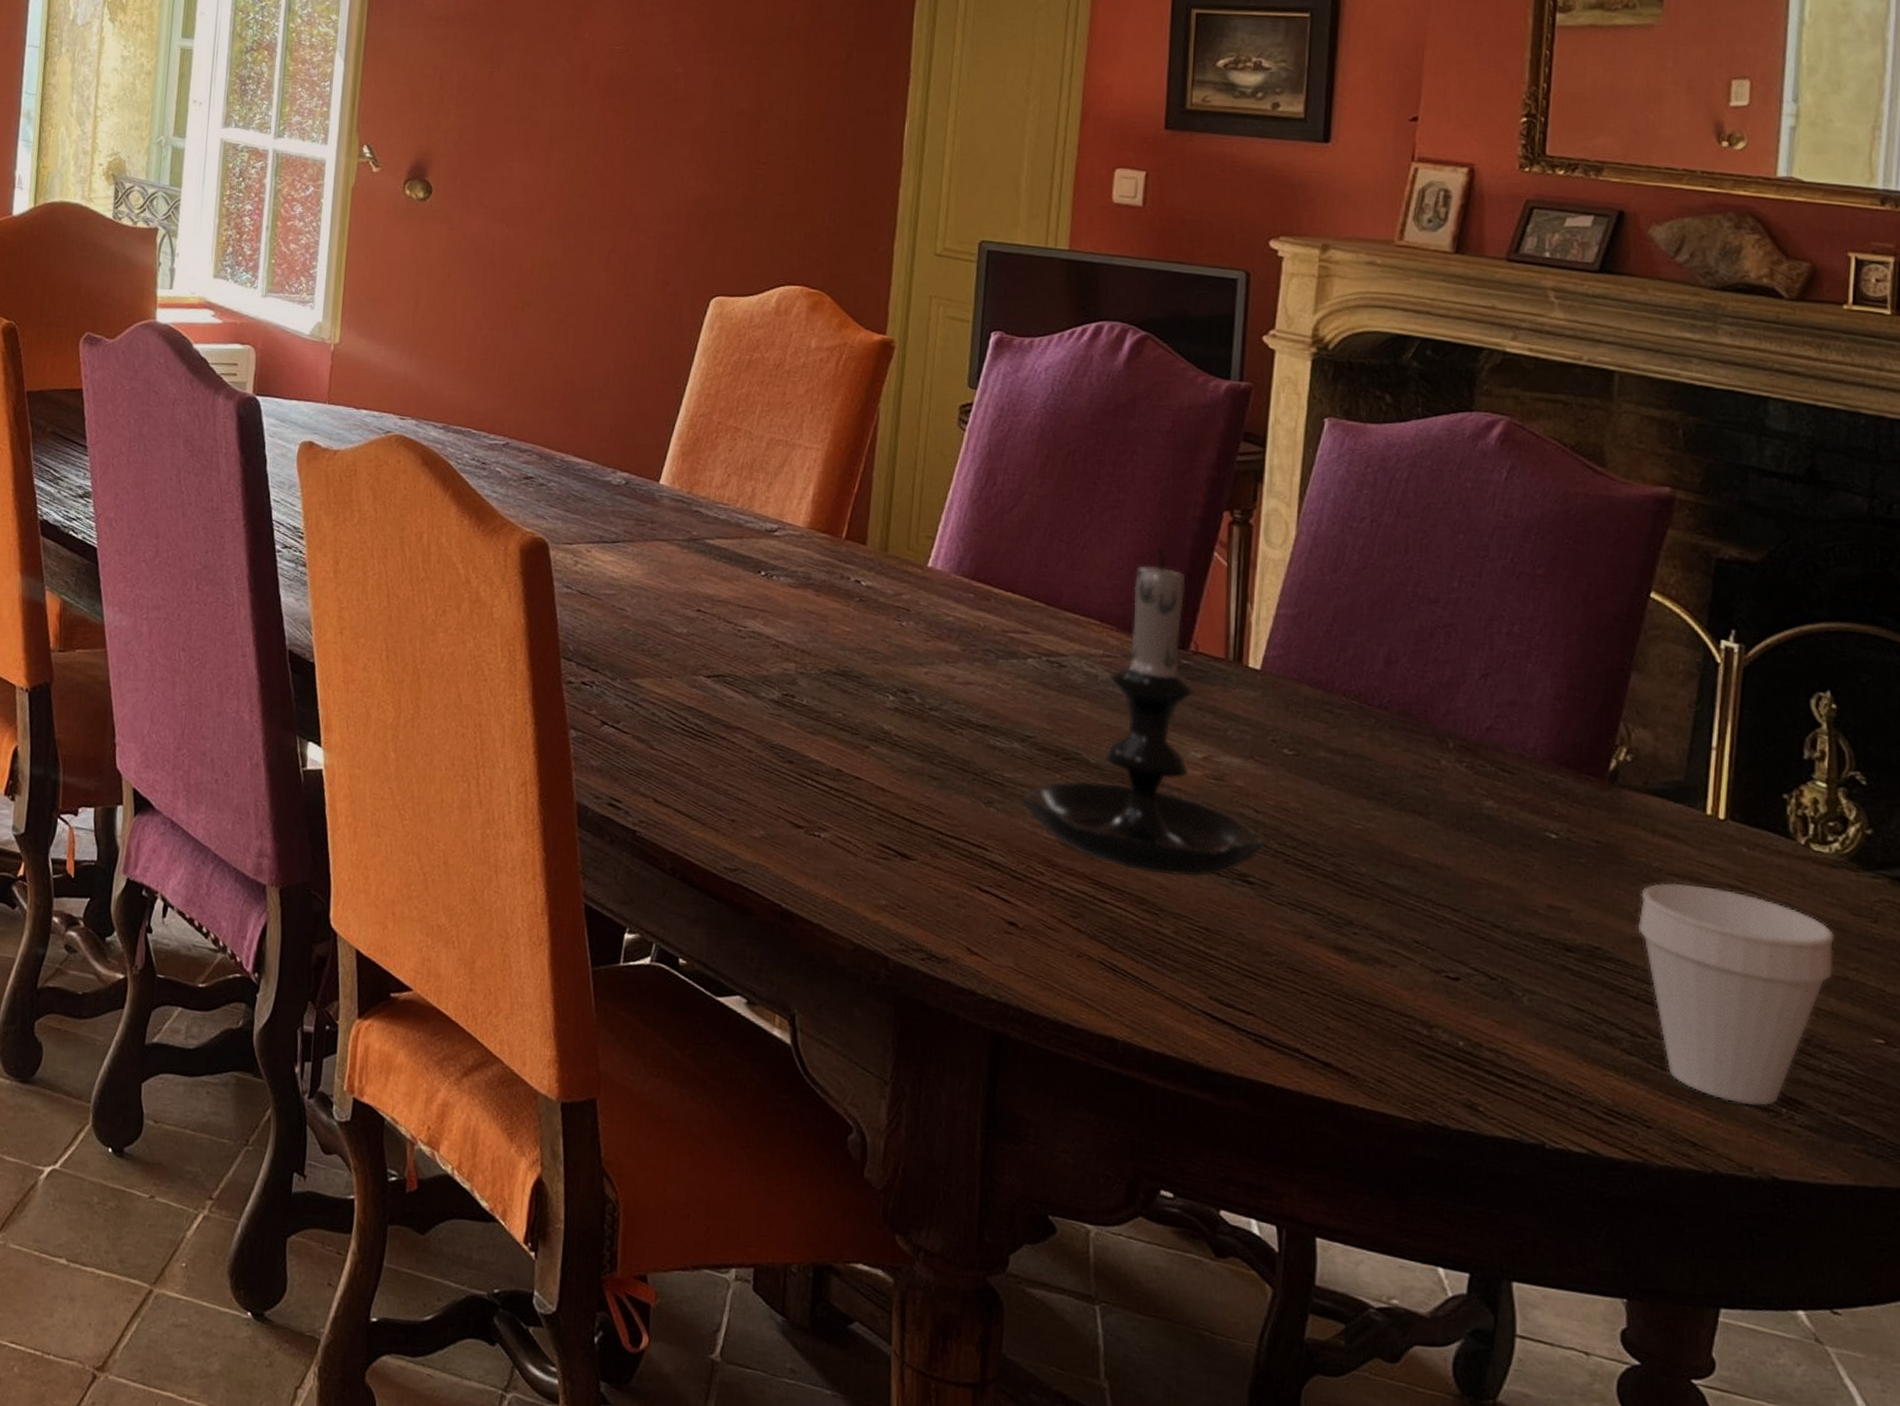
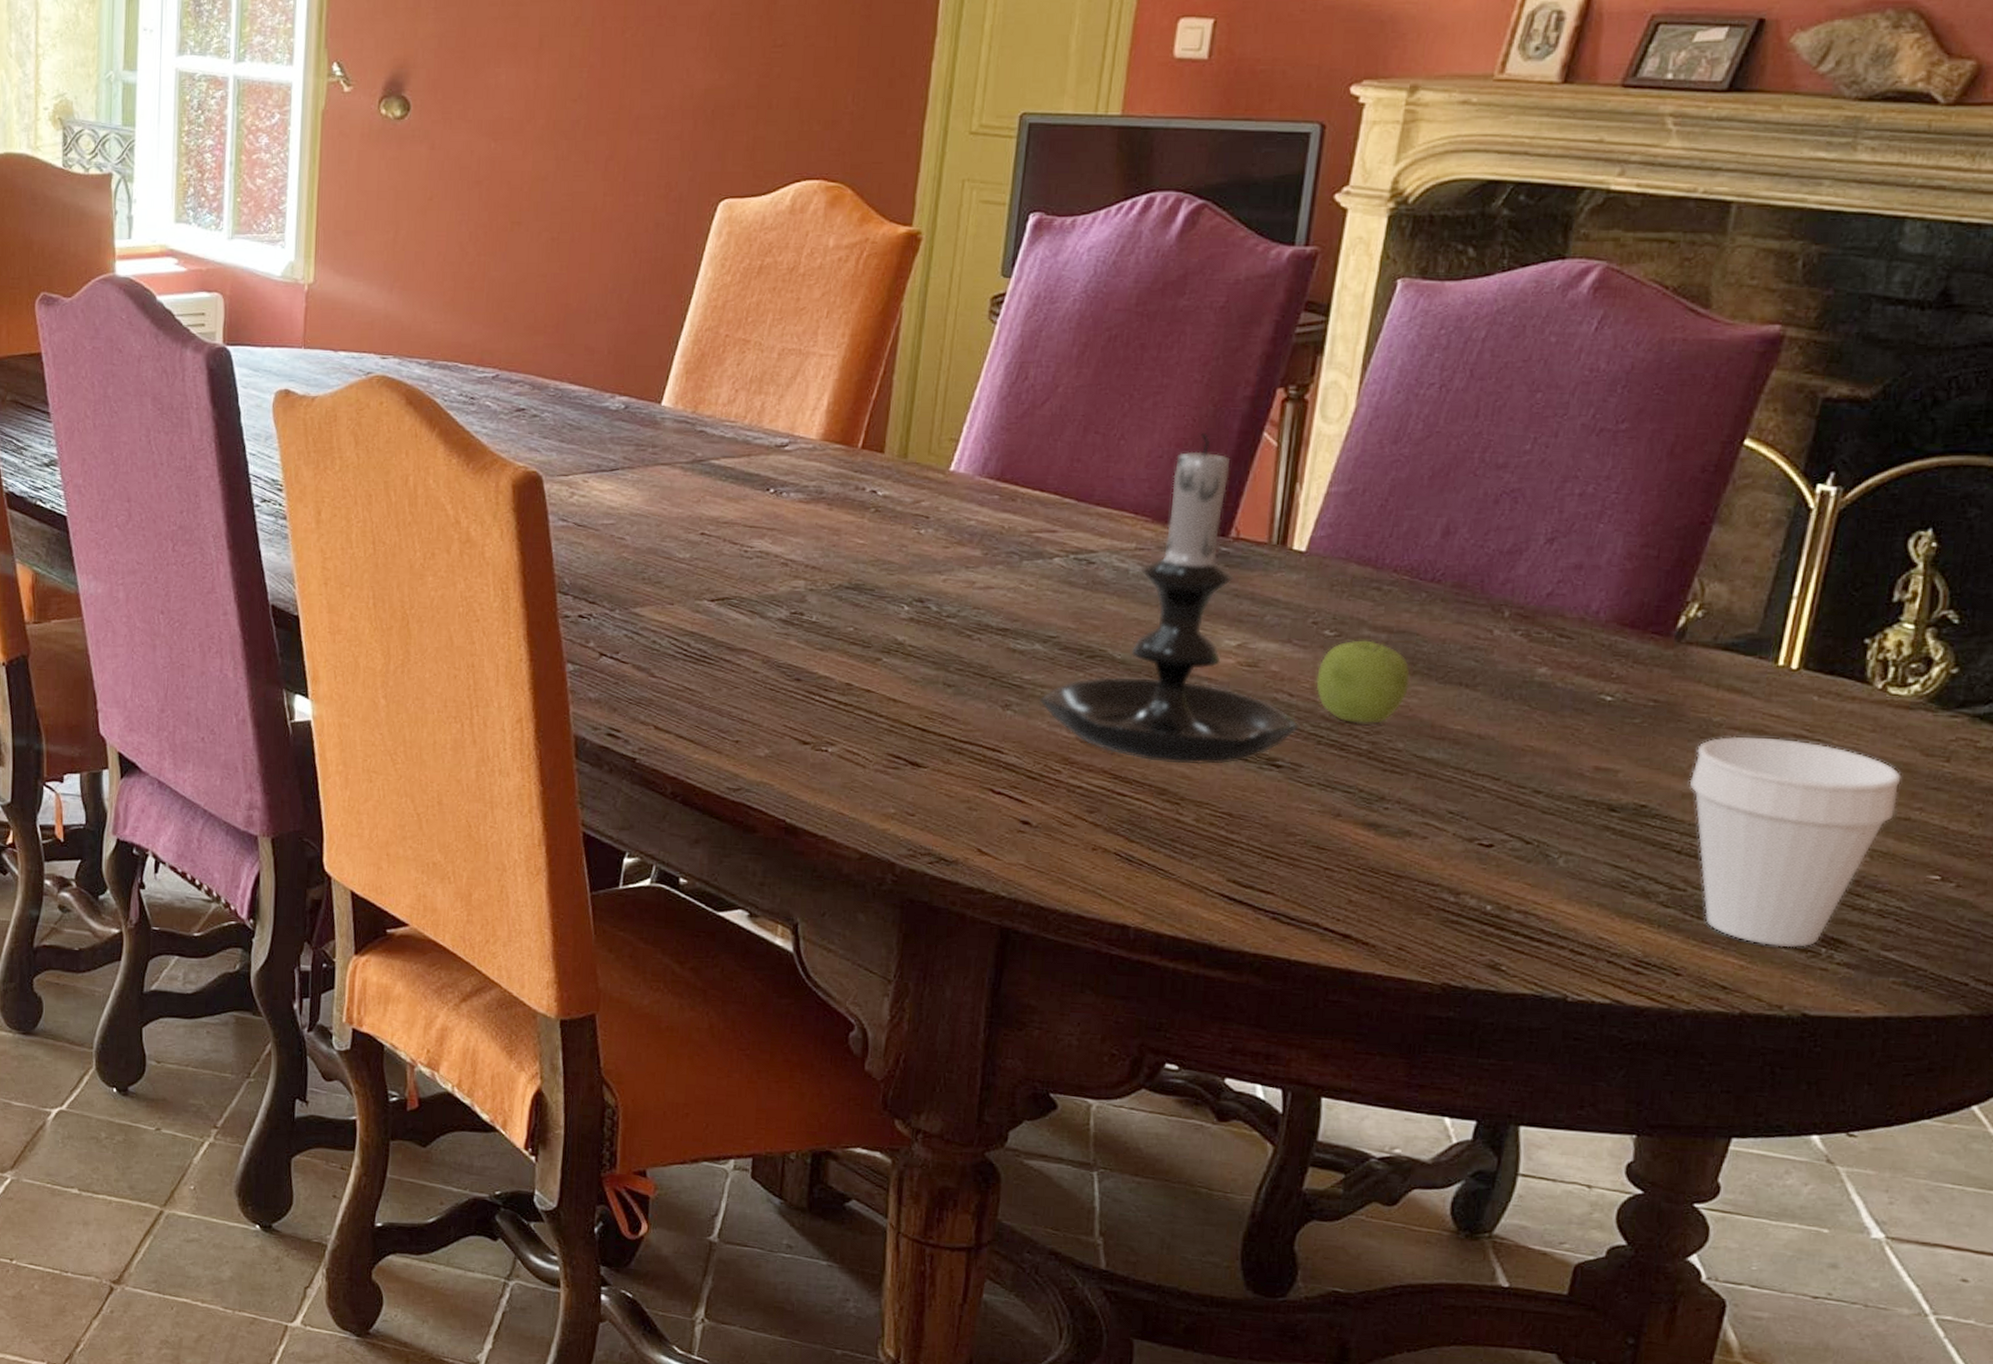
fruit: none [1279,760,1368,846] -> present [1315,639,1411,724]

